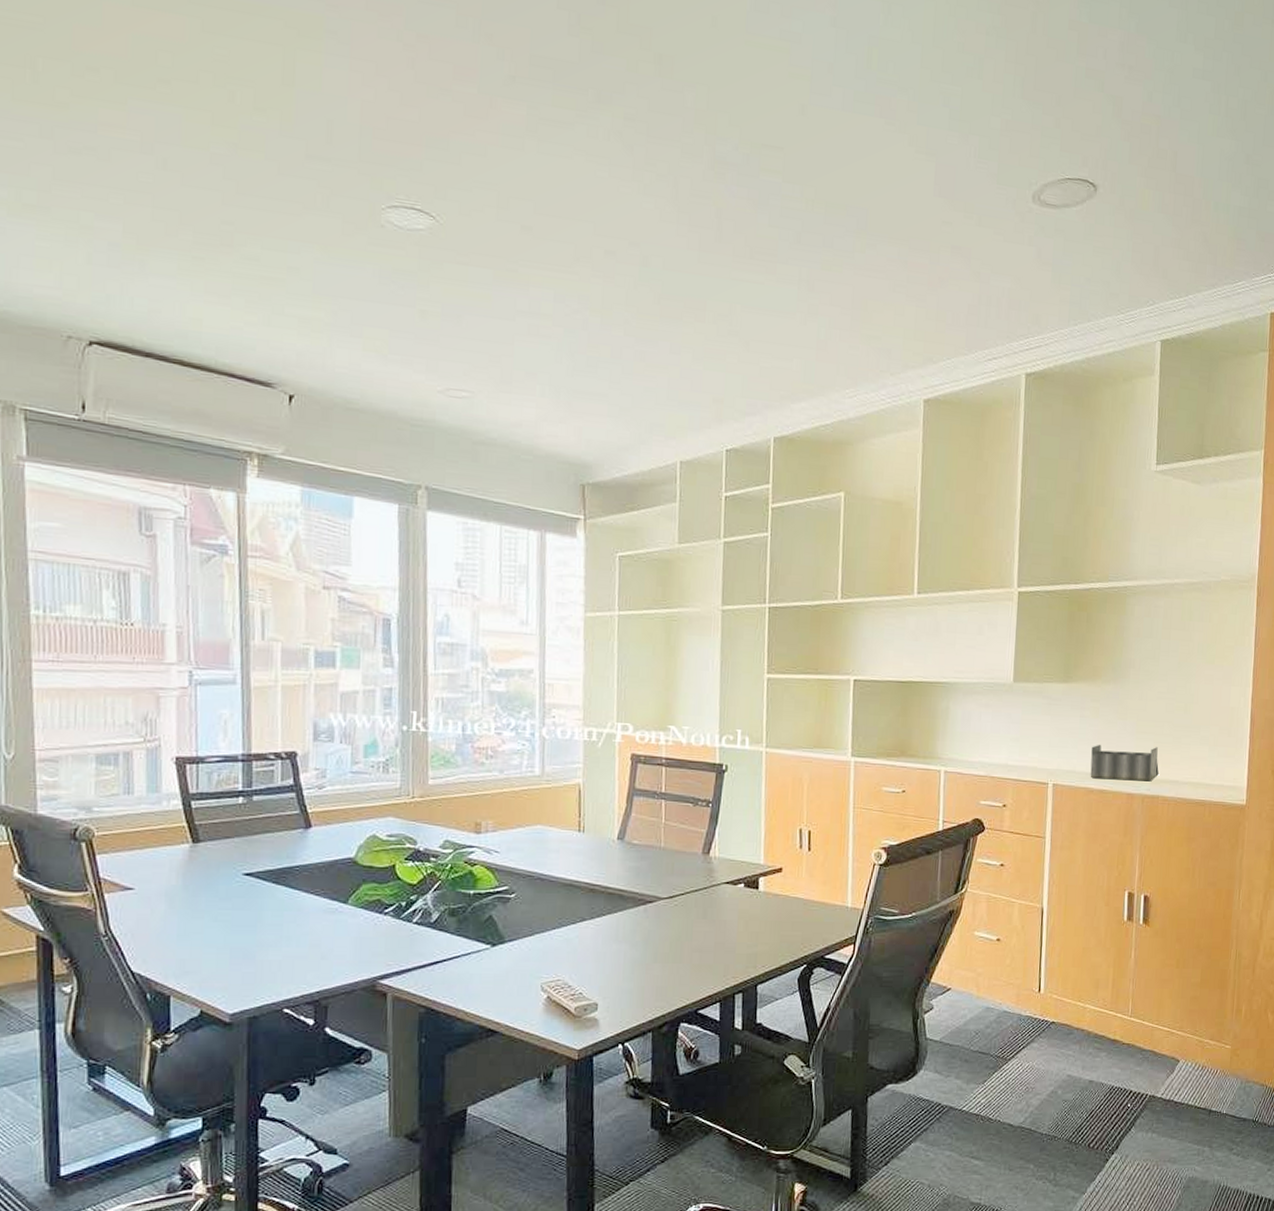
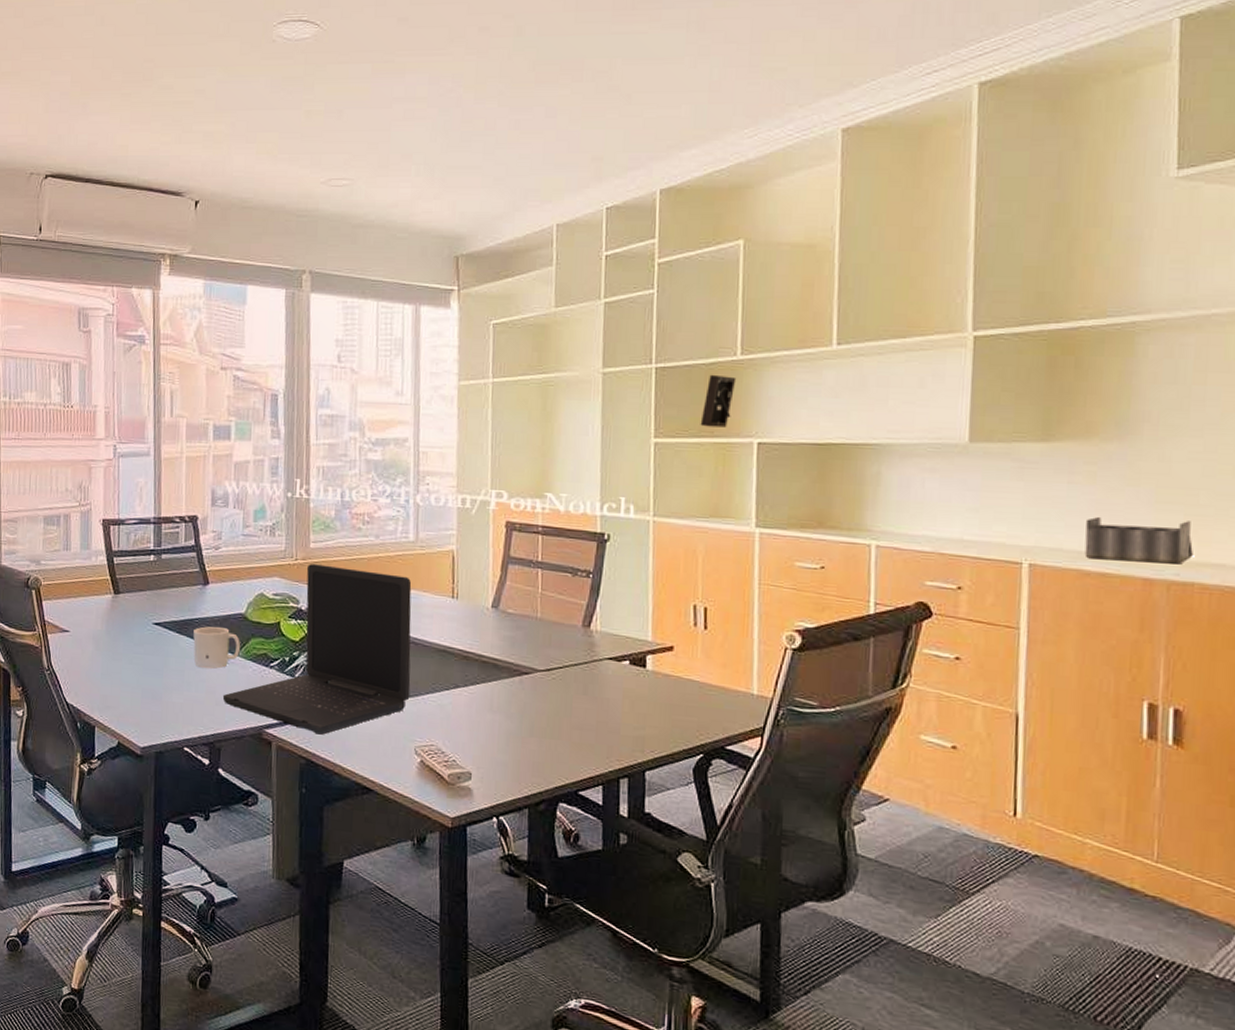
mug: none [293,873,350,921] -> present [193,626,240,670]
laptop: none [329,802,538,980] -> present [222,564,412,735]
picture frame: none [806,615,837,665] -> present [700,374,737,428]

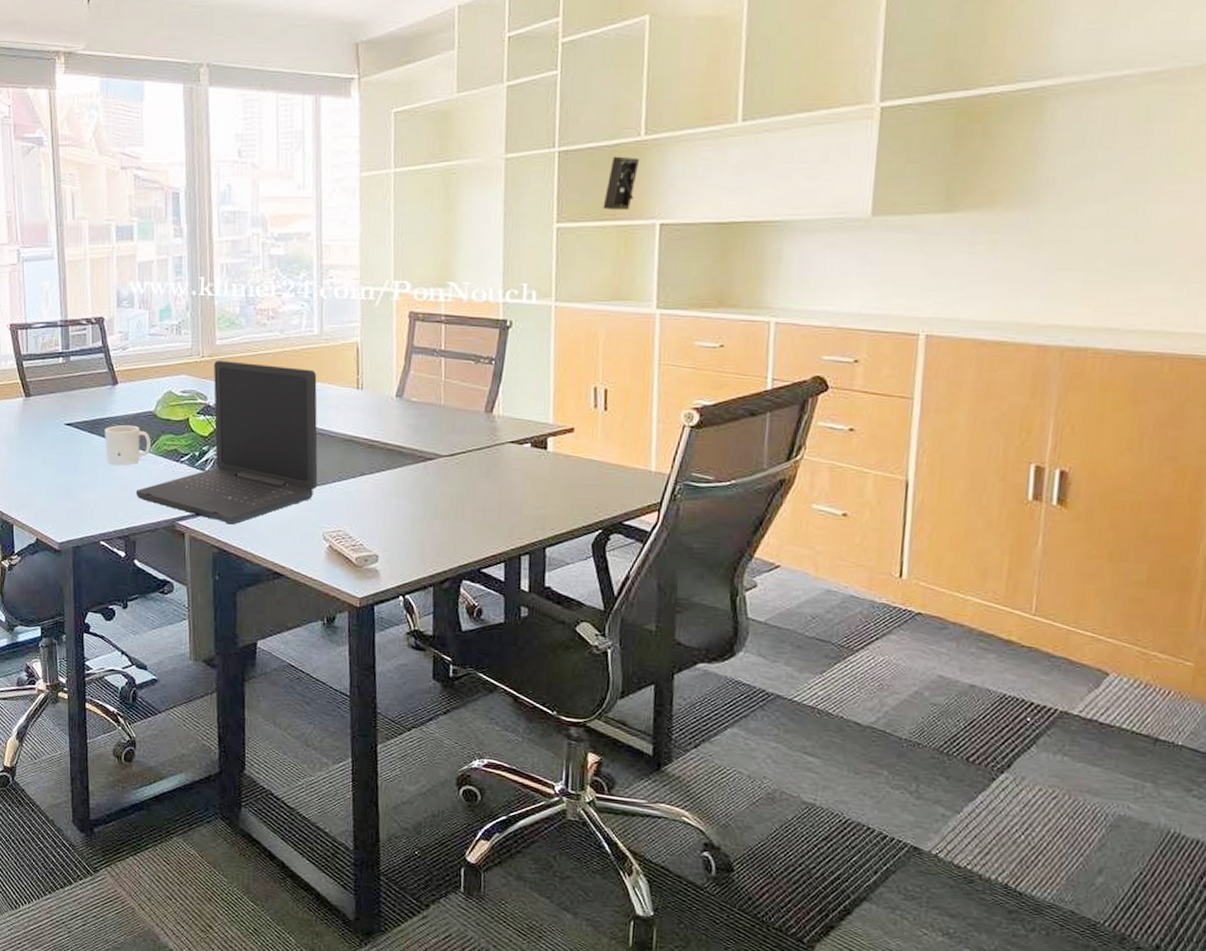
desk organizer: present [1084,516,1193,565] -> none [981,285,1089,330]

